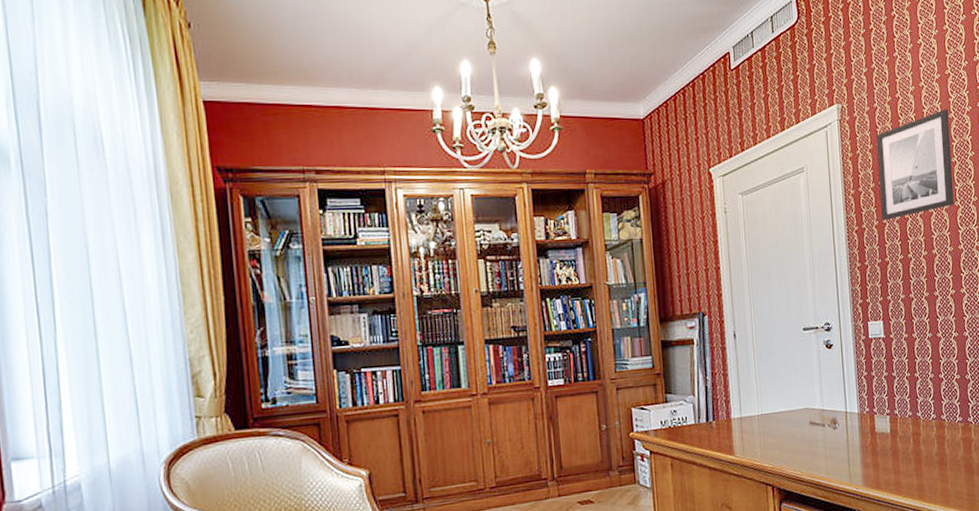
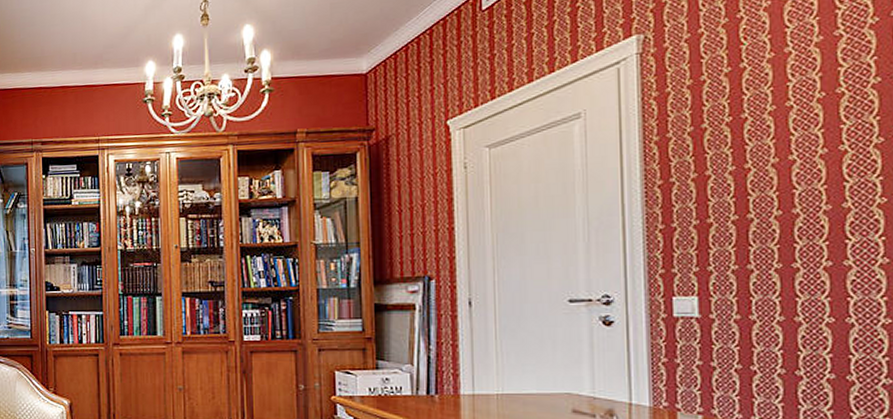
wall art: present [876,109,954,221] -> none [699,24,836,173]

